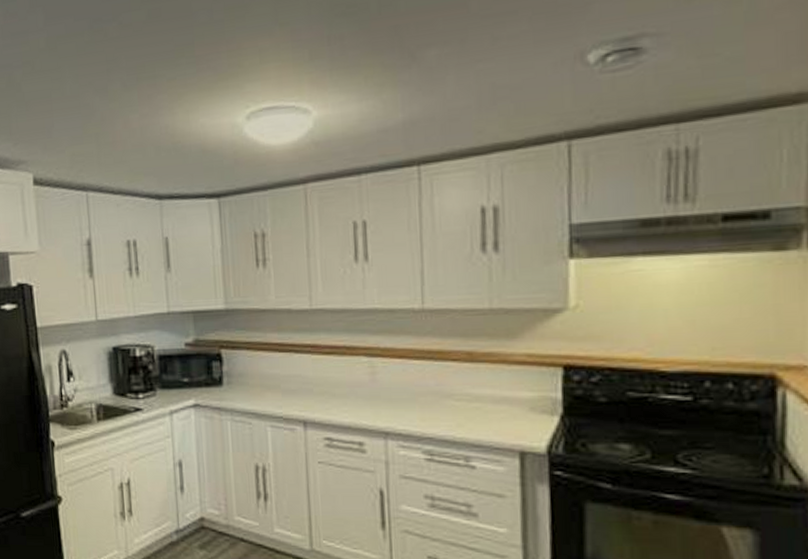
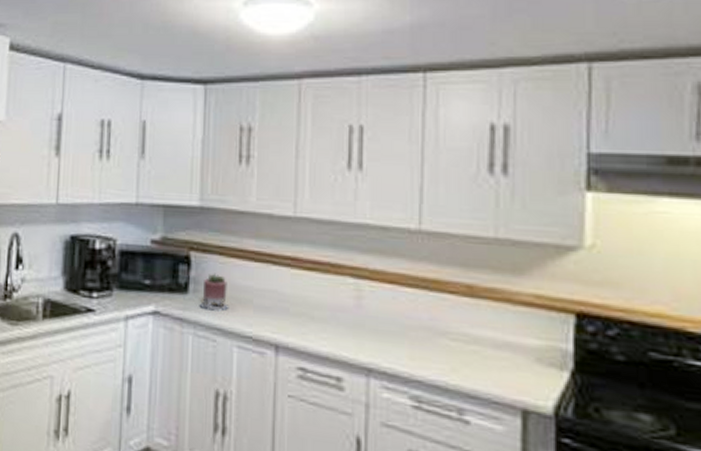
succulent planter: none [233,366,260,400] -> present [199,273,229,312]

